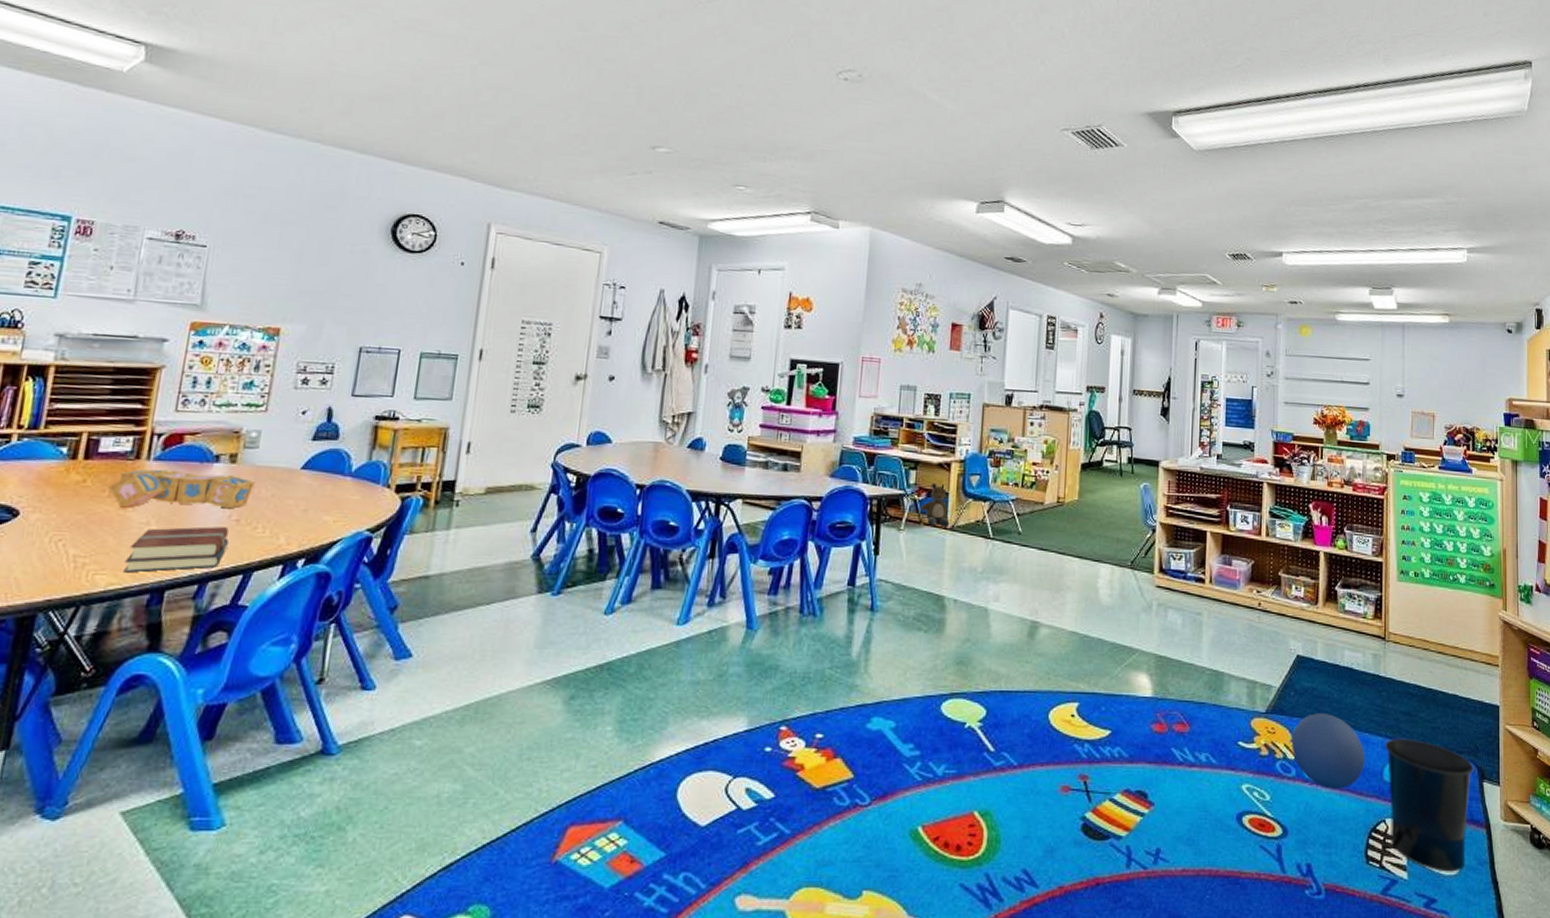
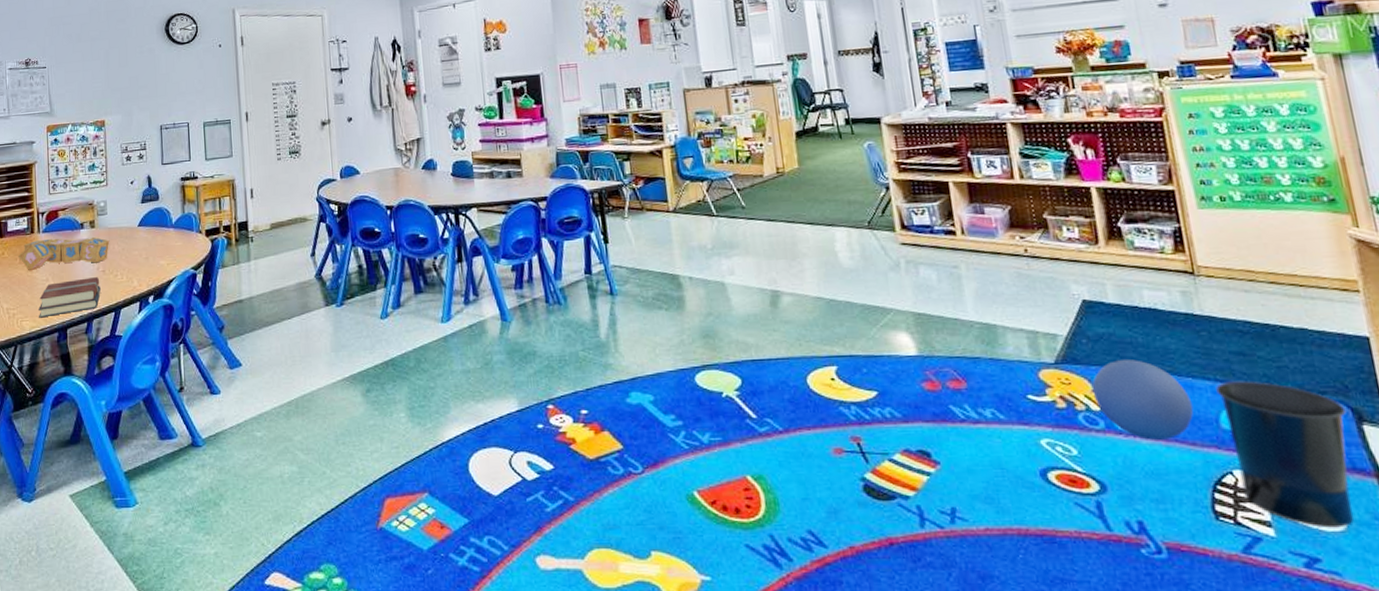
bear: present [920,483,950,527] -> none [640,170,672,211]

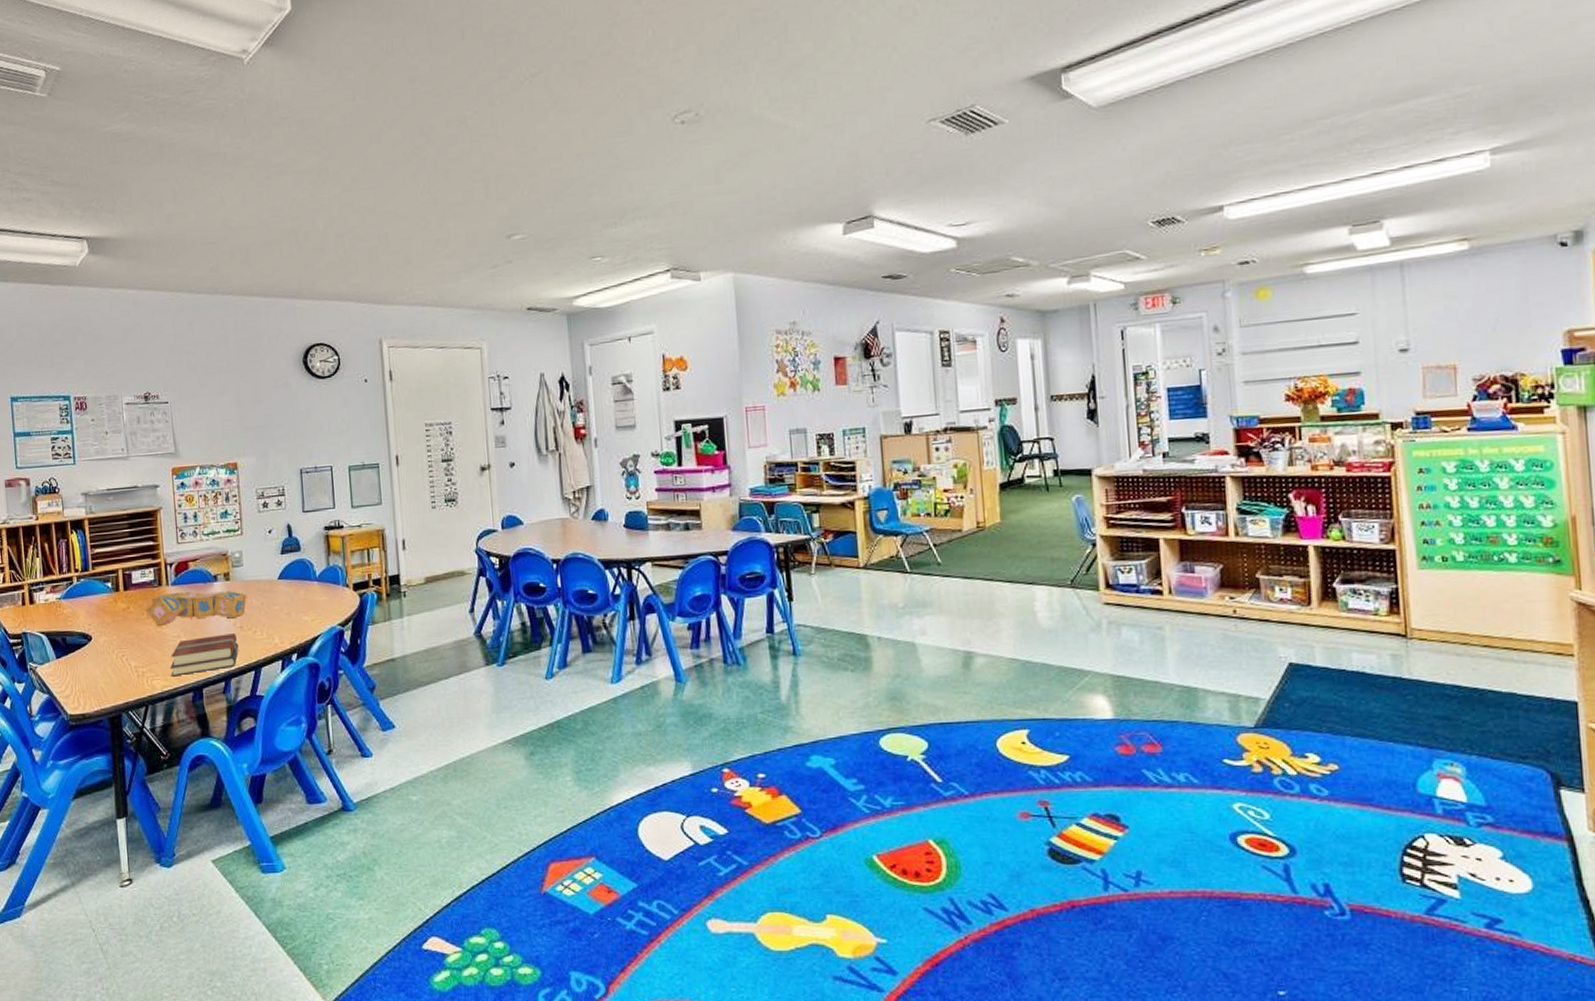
ball: present [1091,359,1194,440] -> none [1290,724,1392,804]
waste bin: present [1216,381,1354,528] -> none [1416,745,1545,890]

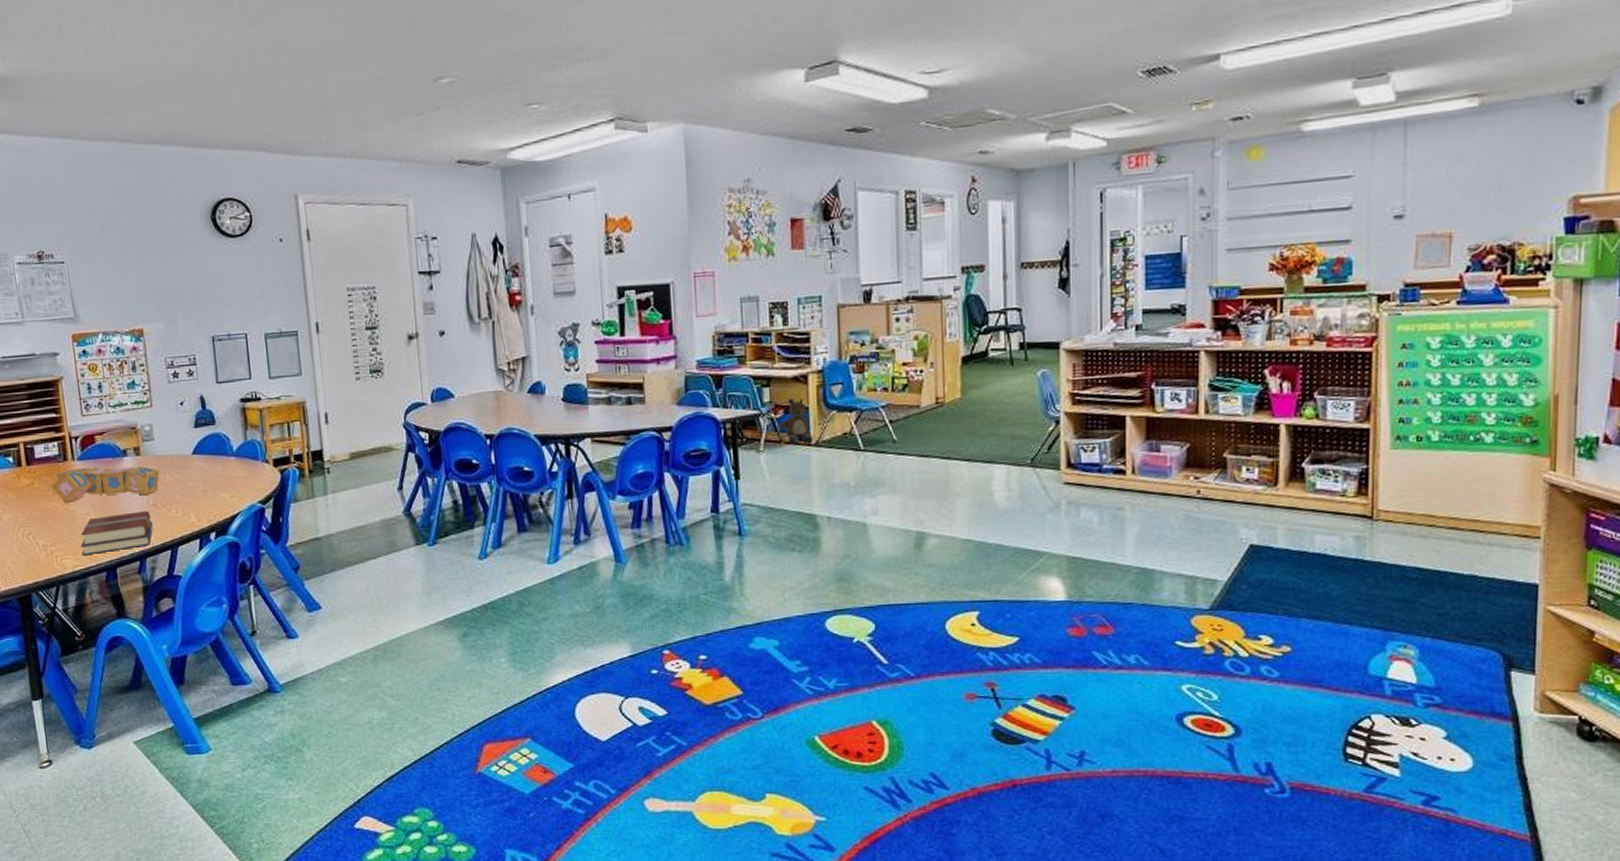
bear: none [829,523,862,567] -> present [779,398,814,444]

